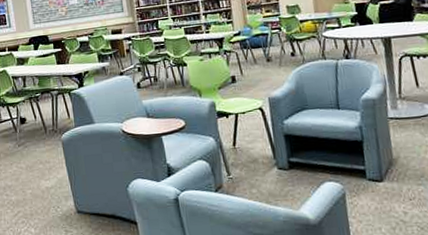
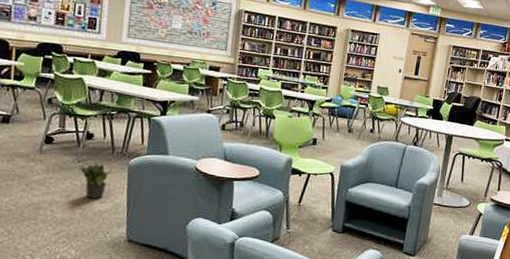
potted plant: none [19,143,49,178] -> present [78,162,113,199]

